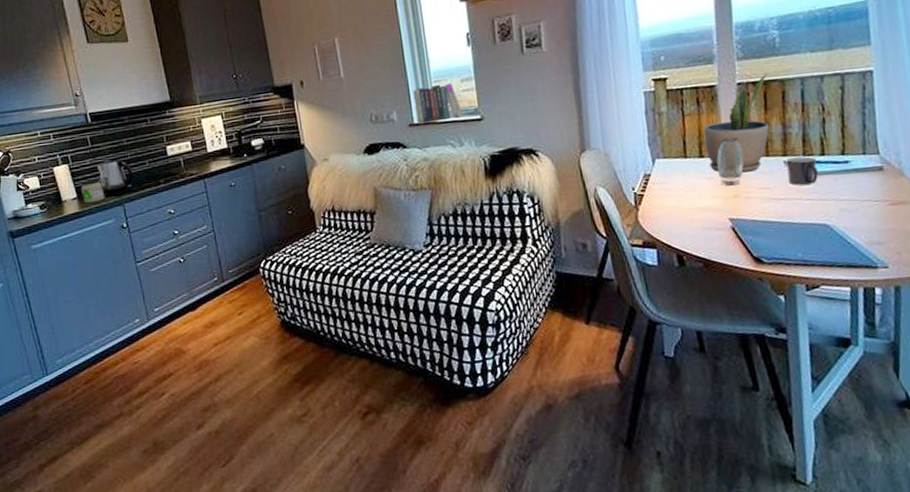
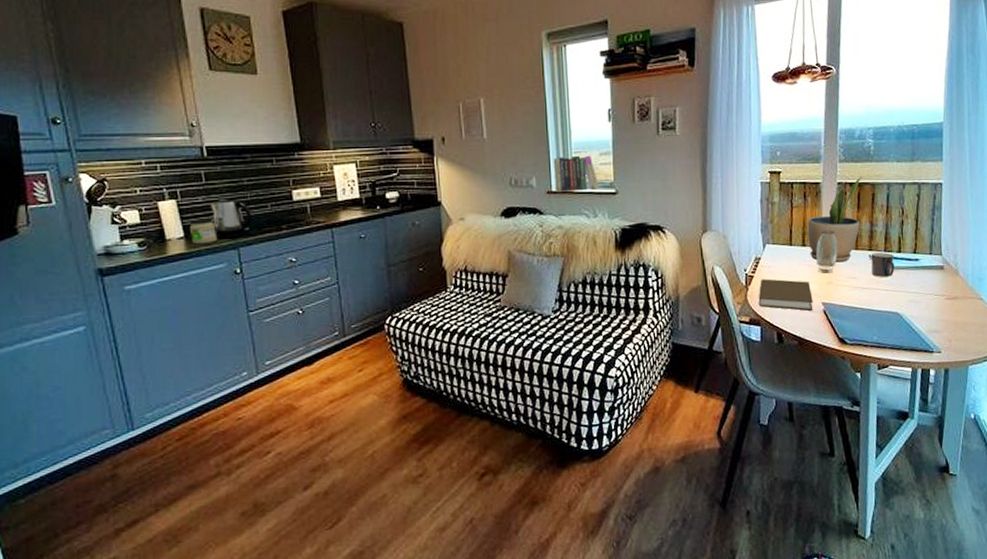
book: none [651,195,718,229] -> present [758,279,813,311]

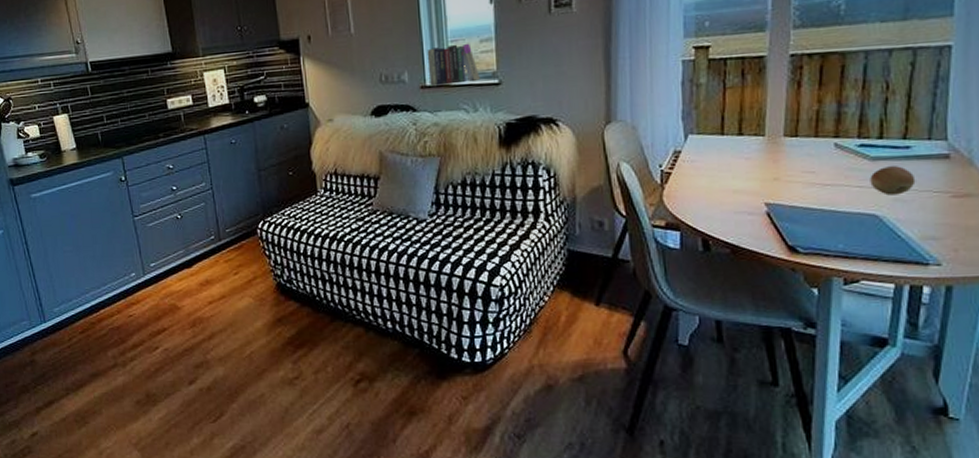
jar: present [189,218,218,245] -> none [80,130,104,155]
kettle: present [209,198,252,239] -> none [96,109,132,149]
book: present [758,279,813,311] -> none [677,175,752,213]
potted plant: present [807,177,862,262] -> none [745,45,827,154]
vase: present [816,230,838,273] -> none [757,114,789,168]
mug: present [870,252,895,279] -> none [836,139,874,173]
fruit: none [893,274,923,297] -> present [870,166,916,196]

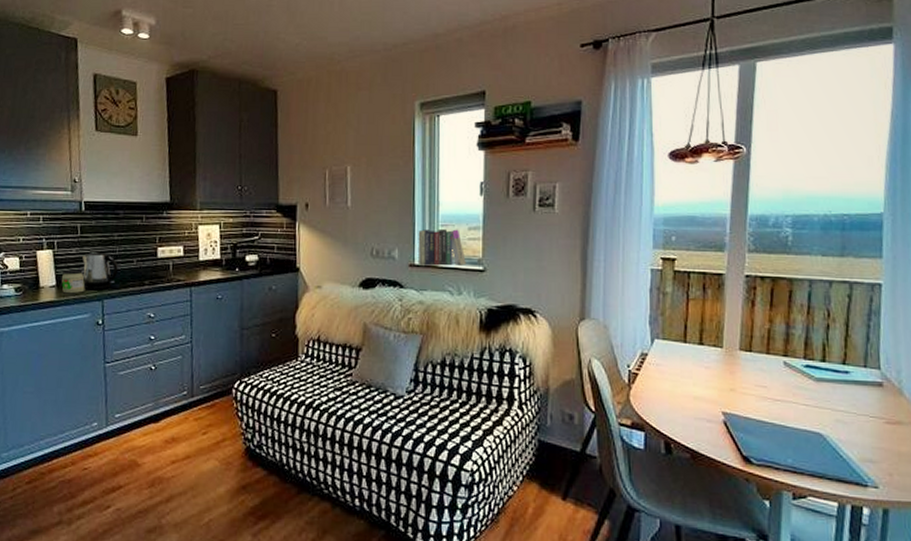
jar: none [80,130,104,155] -> present [61,269,85,294]
kettle: none [96,109,132,149] -> present [81,251,118,291]
fruit: present [870,166,916,196] -> none [814,388,855,417]

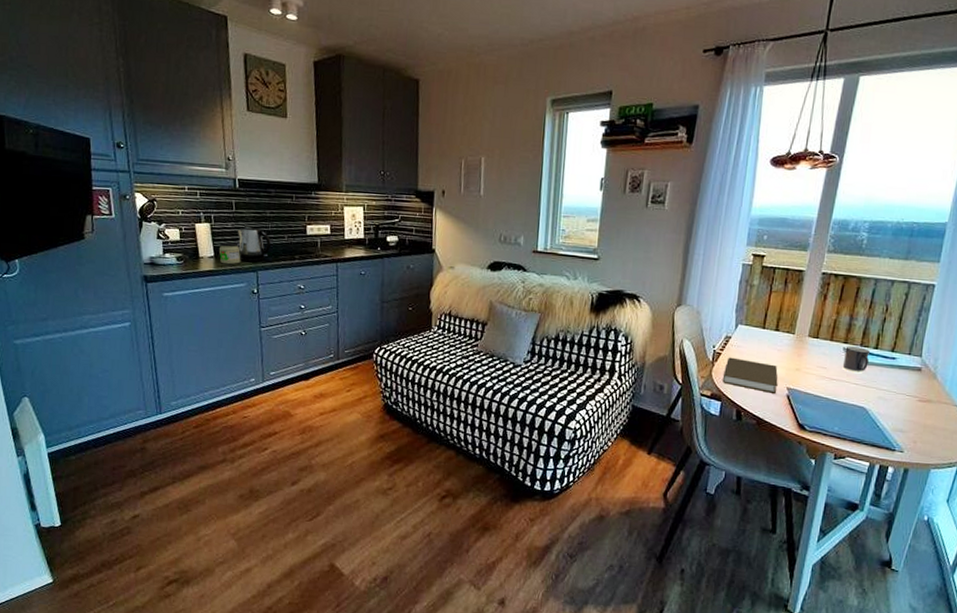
books: present [418,228,466,267] -> none [541,219,583,255]
book: none [643,378,711,420] -> present [722,357,778,393]
mug: none [785,360,817,392] -> present [842,346,871,373]

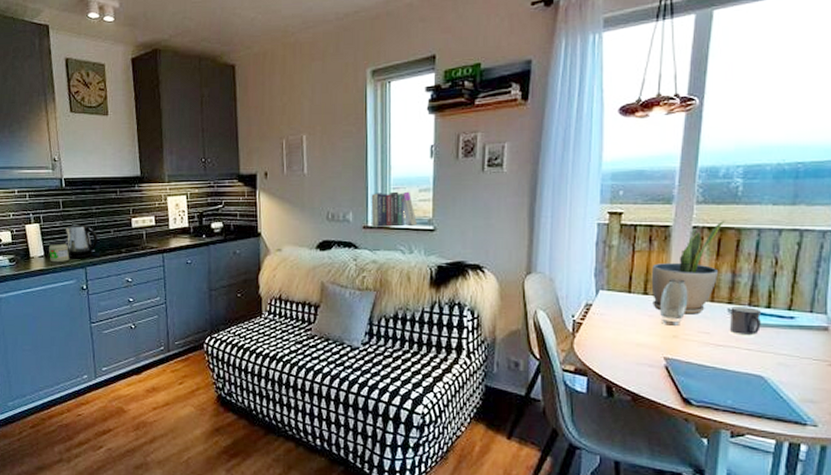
books: none [541,219,583,255] -> present [371,191,417,228]
book: present [722,357,778,393] -> none [586,327,653,365]
potted plant: none [782,270,849,351] -> present [651,221,725,315]
vase: none [787,318,813,360] -> present [660,279,688,326]

